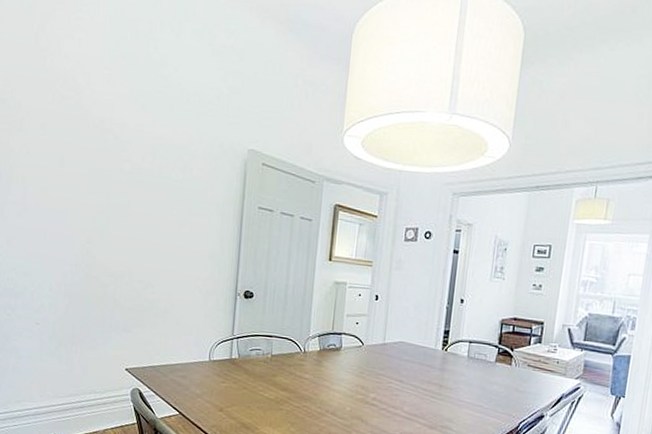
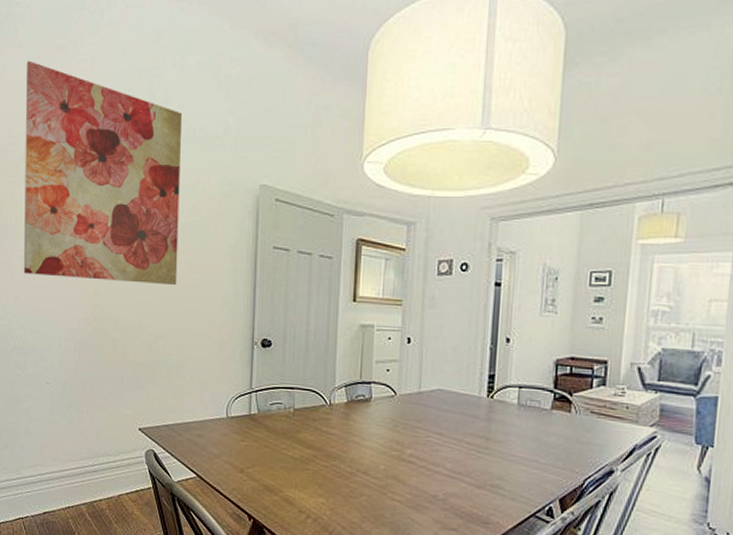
wall art: none [16,13,178,238] -> present [23,60,183,286]

